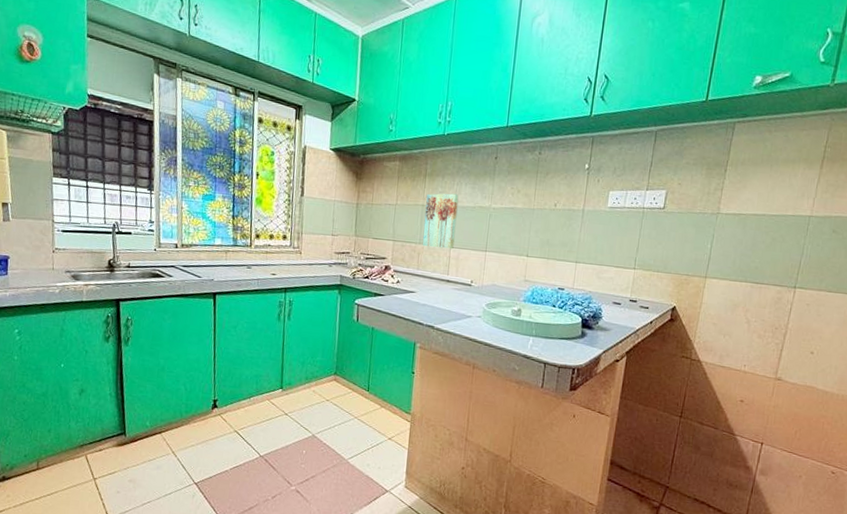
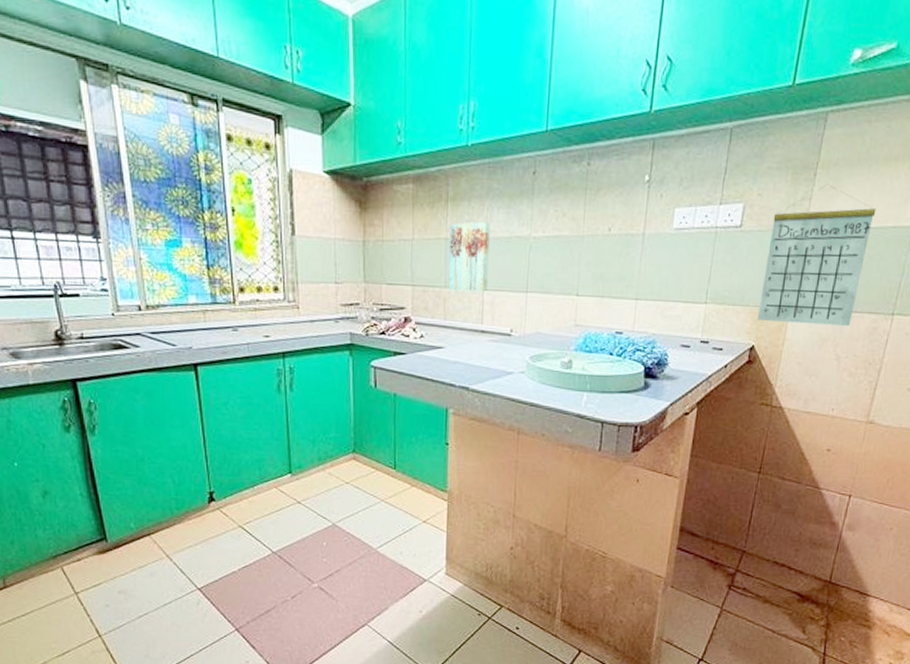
calendar: none [677,178,778,295] -> present [756,184,877,326]

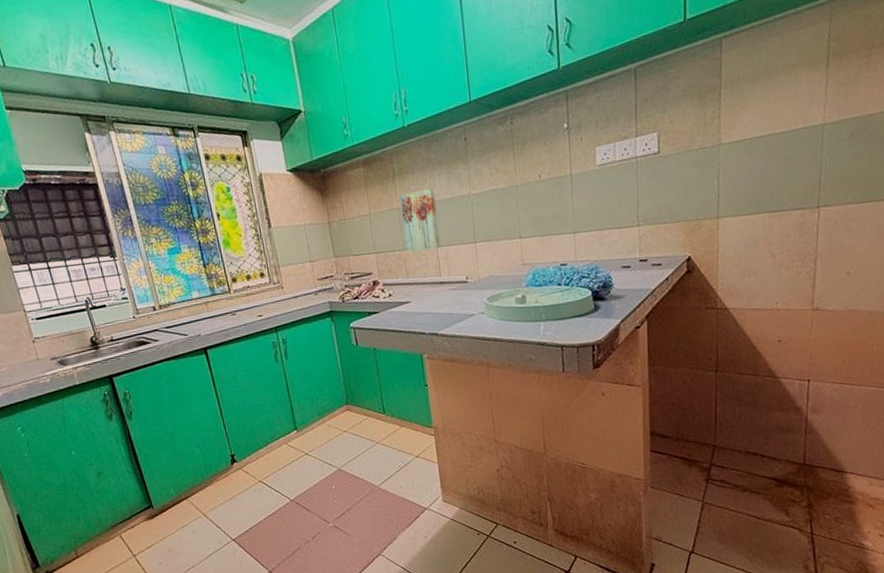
calendar: present [756,184,877,326] -> none [687,100,784,233]

